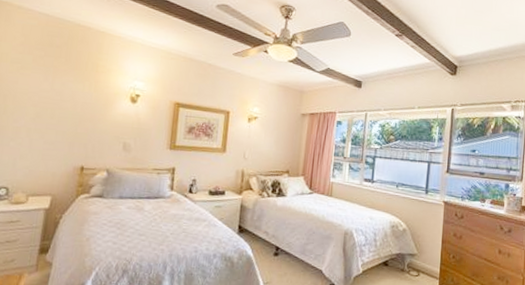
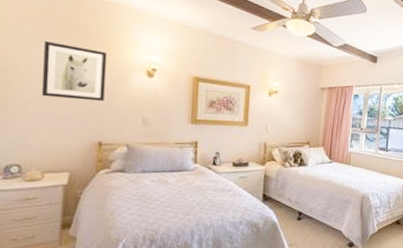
wall art: none [34,69,95,127] -> present [42,41,106,102]

